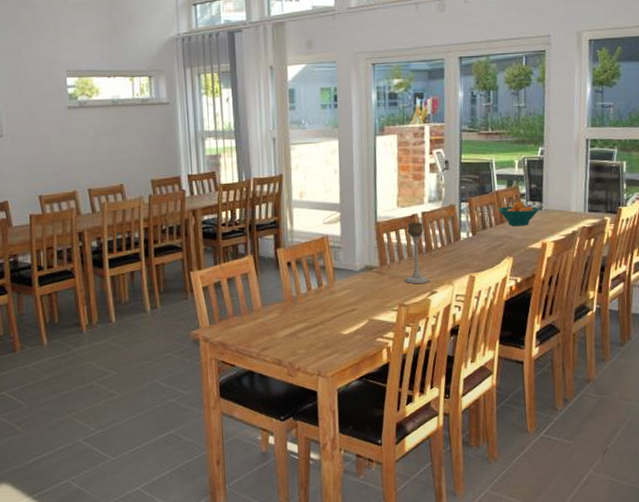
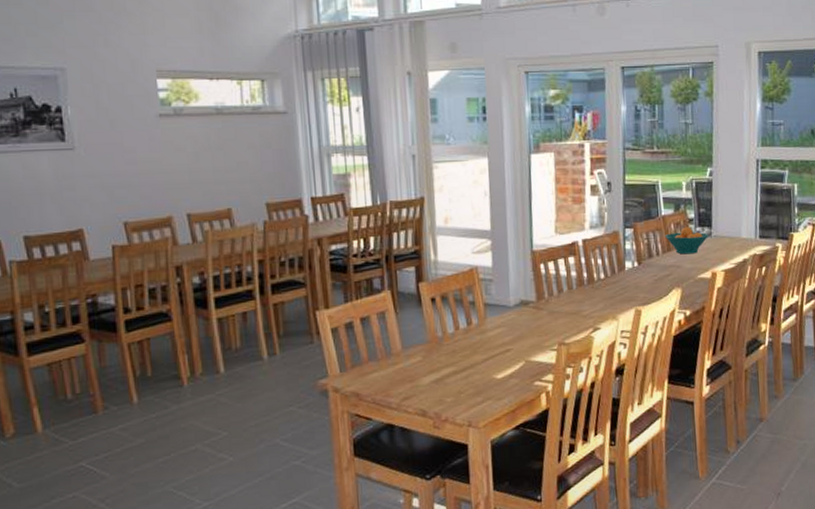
candle holder: present [404,223,429,284] -> none [564,251,592,320]

